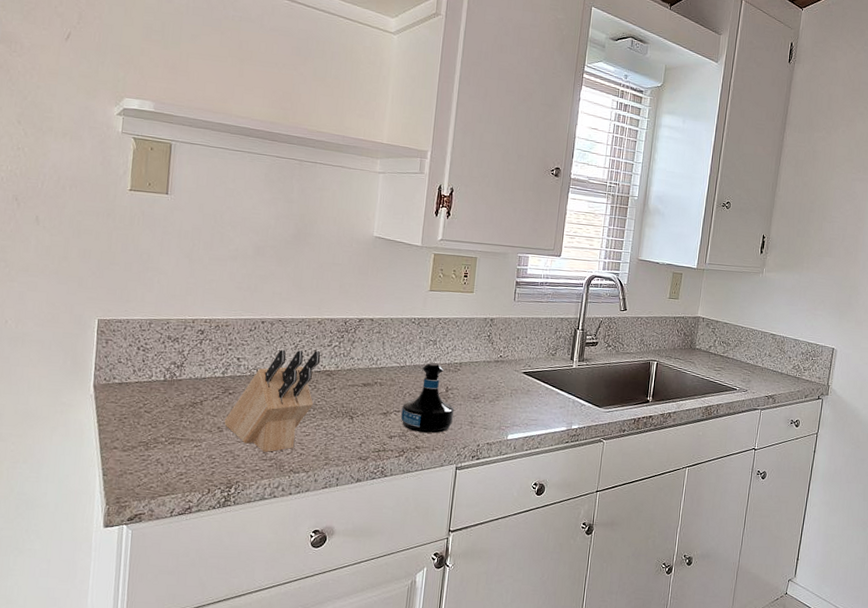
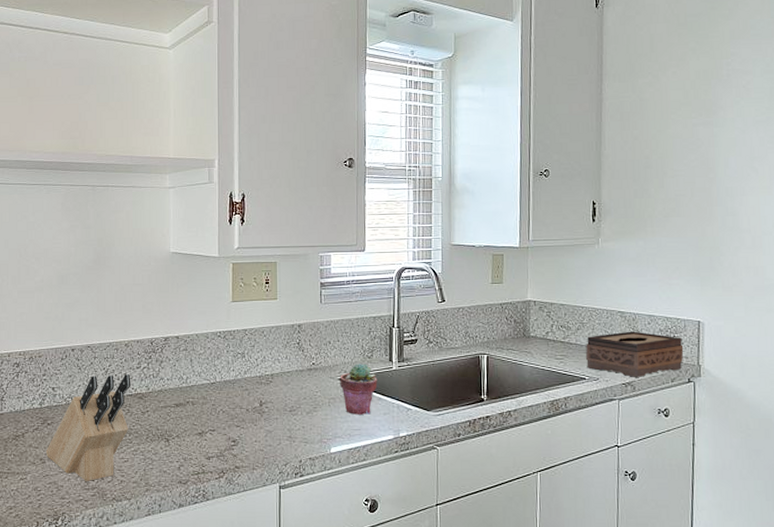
tequila bottle: present [401,362,455,433] -> none [217,377,271,451]
potted succulent: none [523,359,558,407] -> present [340,362,378,415]
tissue box: none [739,351,819,392] -> present [586,331,684,377]

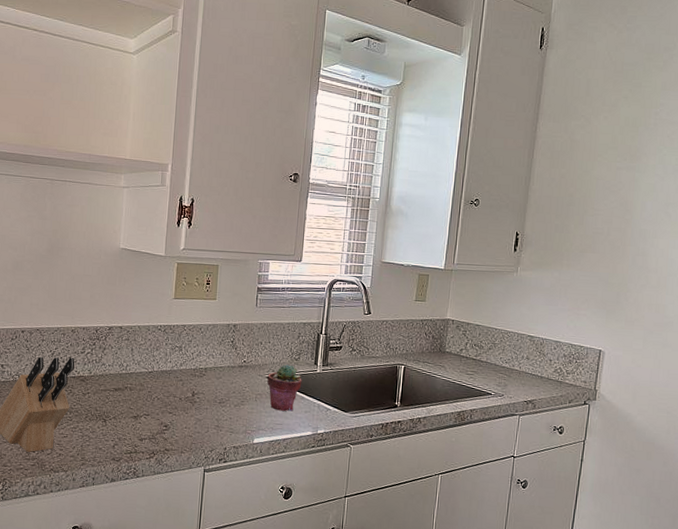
tissue box: present [586,331,684,377] -> none [494,354,584,397]

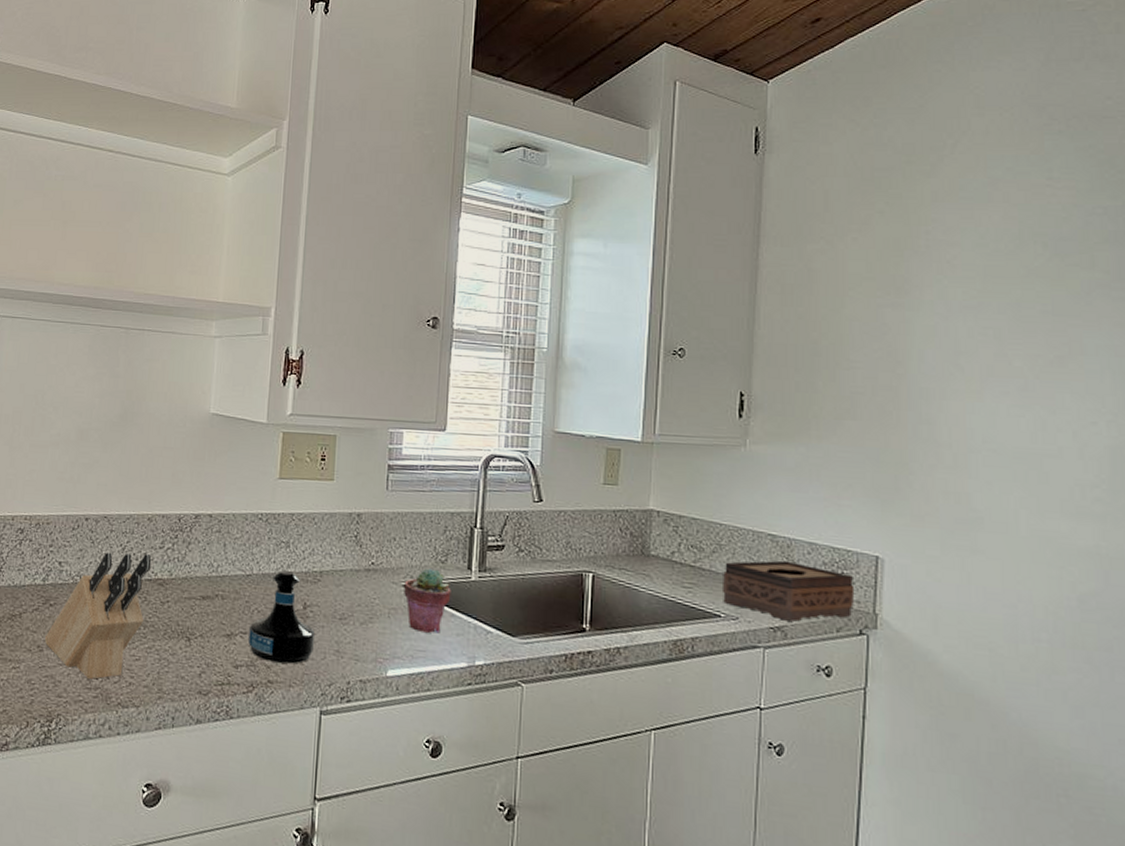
tequila bottle: none [150,368,201,437] -> present [248,570,316,664]
tissue box: none [494,354,584,397] -> present [723,560,855,622]

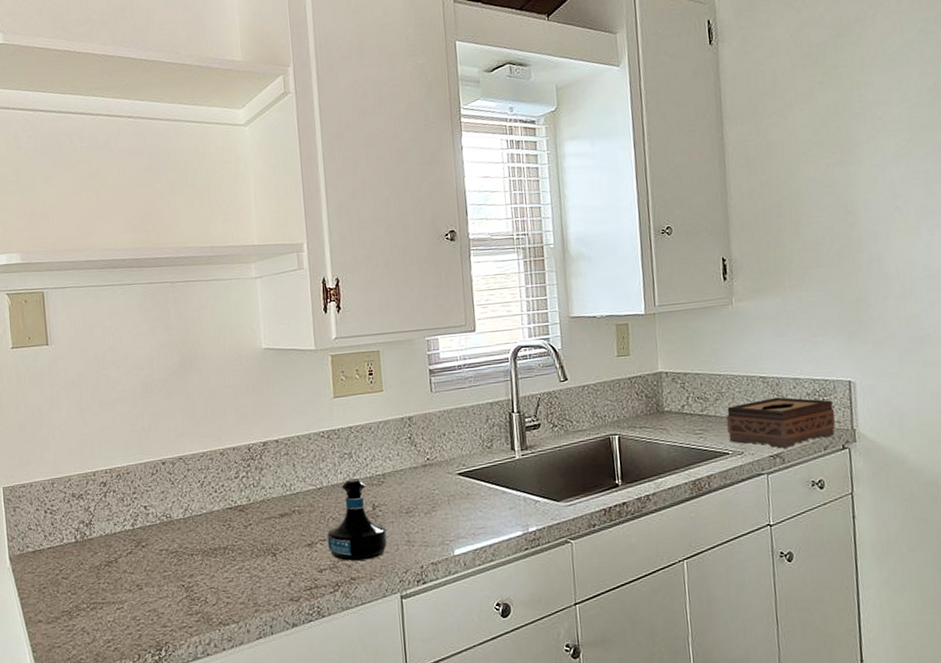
knife block: present [44,552,152,680] -> none [142,485,231,607]
potted succulent: present [404,567,451,634] -> none [458,454,500,512]

